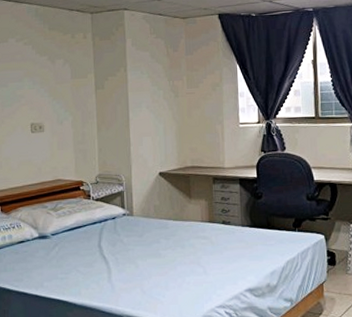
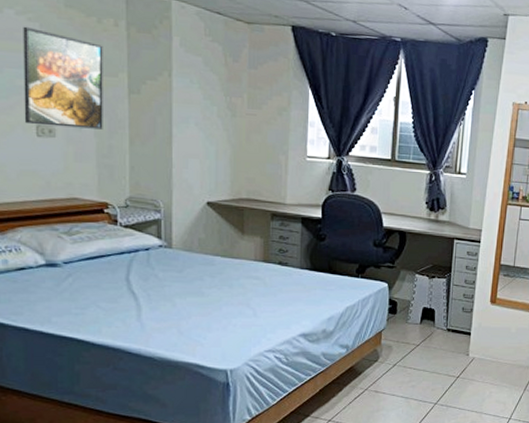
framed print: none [21,49,78,124] -> present [23,26,103,130]

